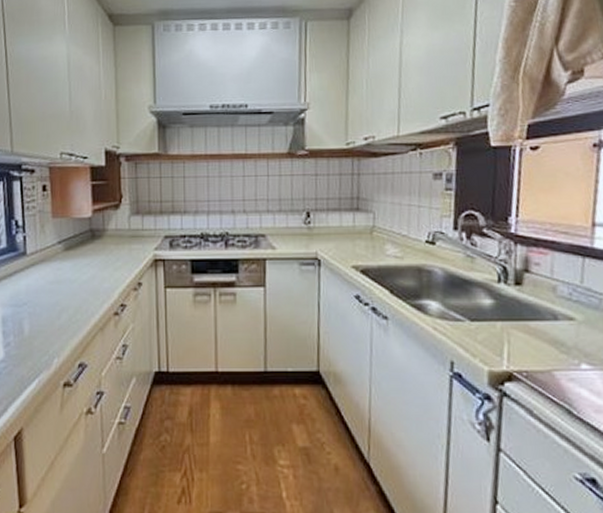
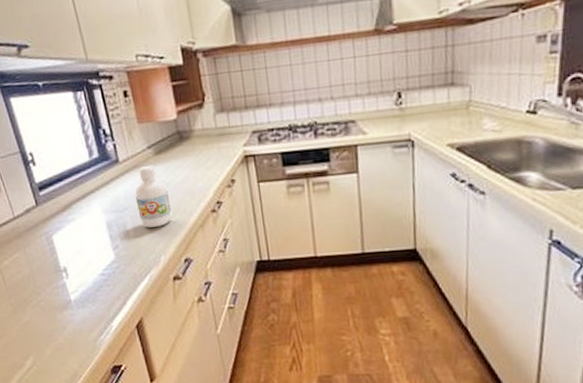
bottle: none [37,261,73,326] -> present [135,166,172,228]

